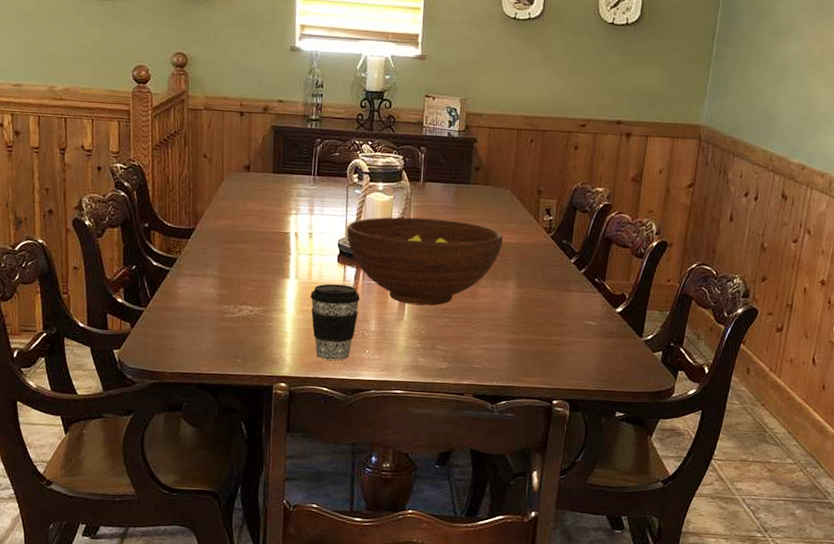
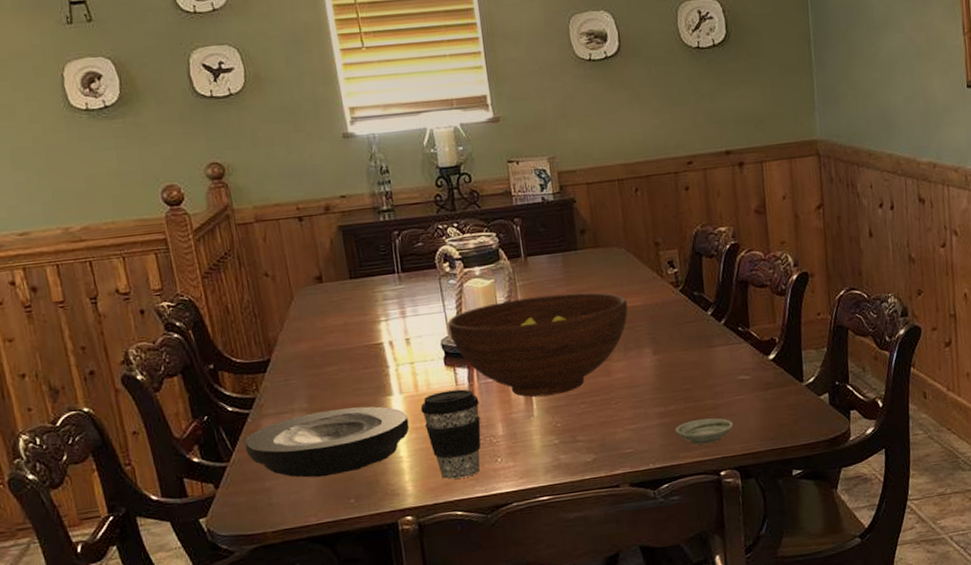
plate: none [161,280,299,336] -> present [244,406,410,478]
saucer: none [522,351,573,375] -> present [675,418,734,445]

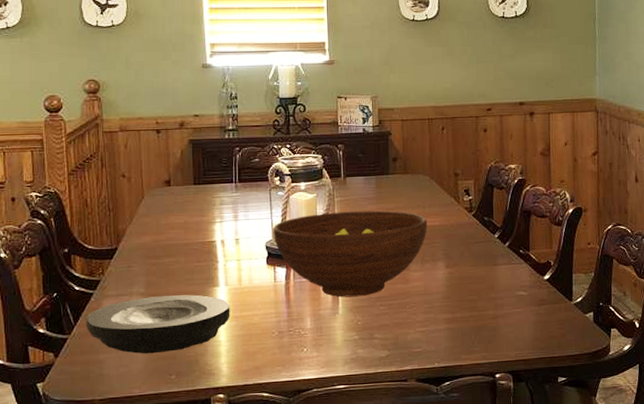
coffee cup: present [420,389,481,479] -> none [242,286,293,364]
saucer: present [675,418,734,445] -> none [460,327,510,350]

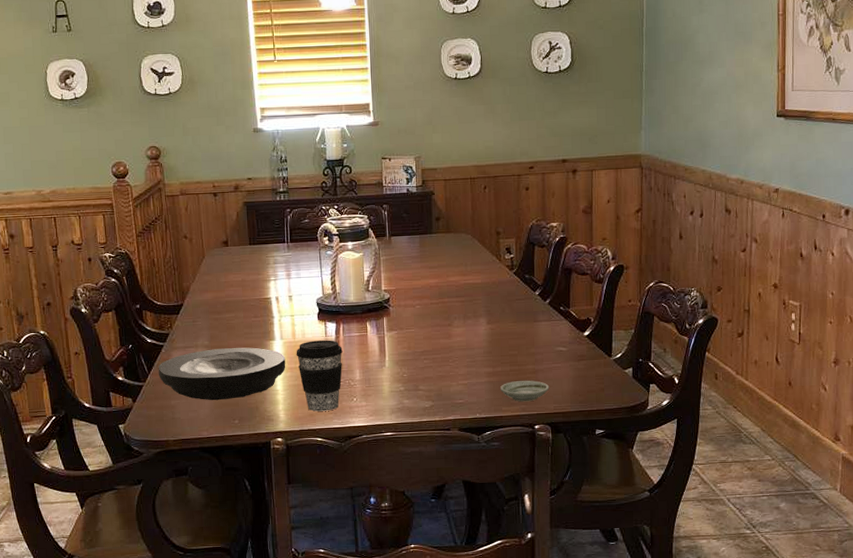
coffee cup: none [242,286,293,364] -> present [296,340,343,412]
fruit bowl: present [273,210,427,298] -> none [323,268,469,351]
saucer: none [460,327,510,350] -> present [500,380,550,402]

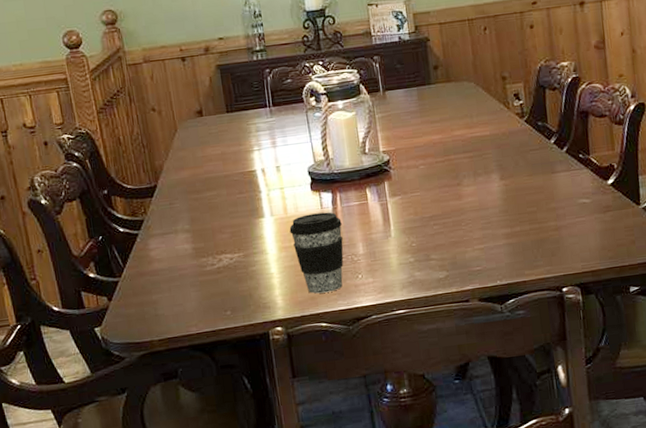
plate: present [158,347,286,401] -> none [134,227,280,292]
saucer: present [500,380,550,402] -> none [521,238,575,264]

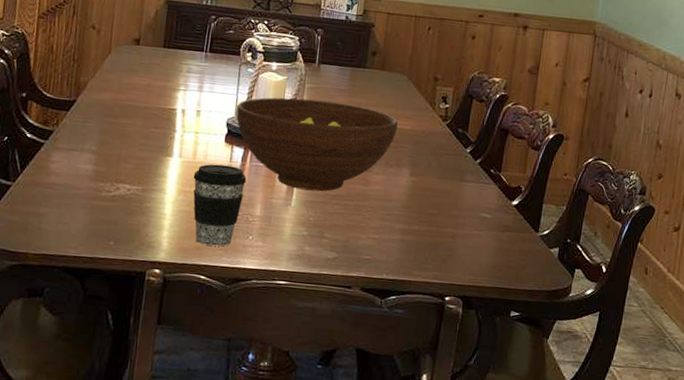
fruit bowl: none [313,123,477,220] -> present [236,97,398,192]

